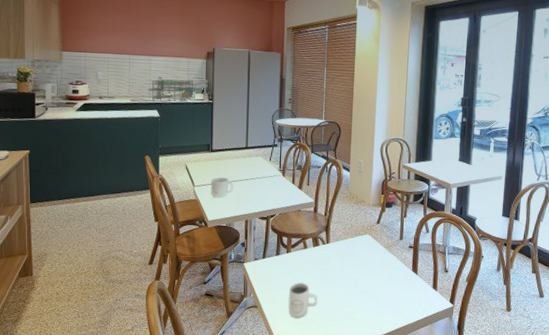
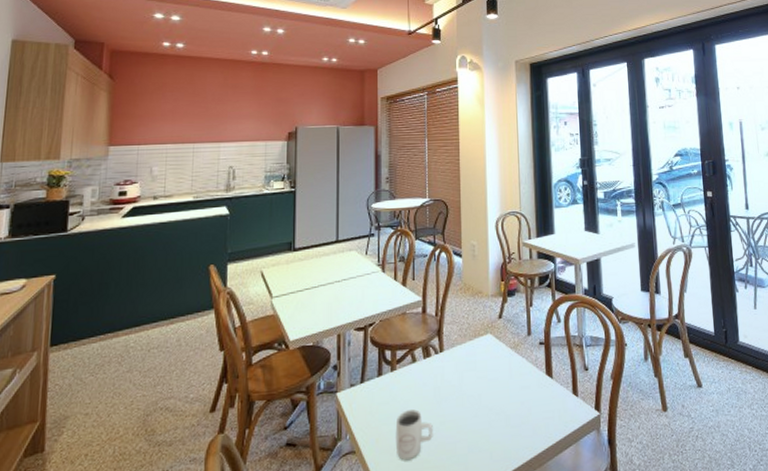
architectural model: present [148,79,193,102] -> none [215,166,271,195]
mug: present [211,177,233,199] -> none [293,281,322,310]

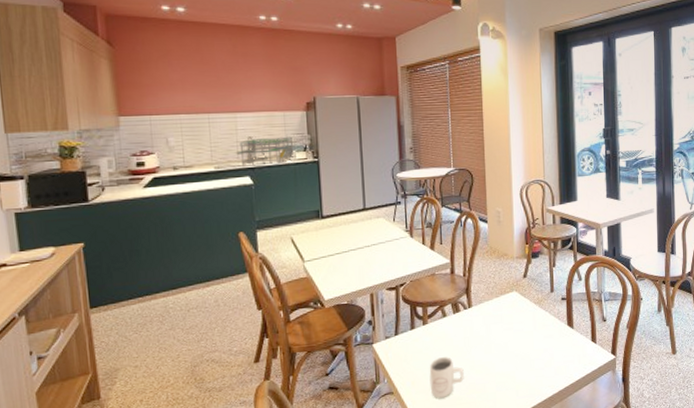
architectural model: none [215,166,271,195] -> present [236,136,293,165]

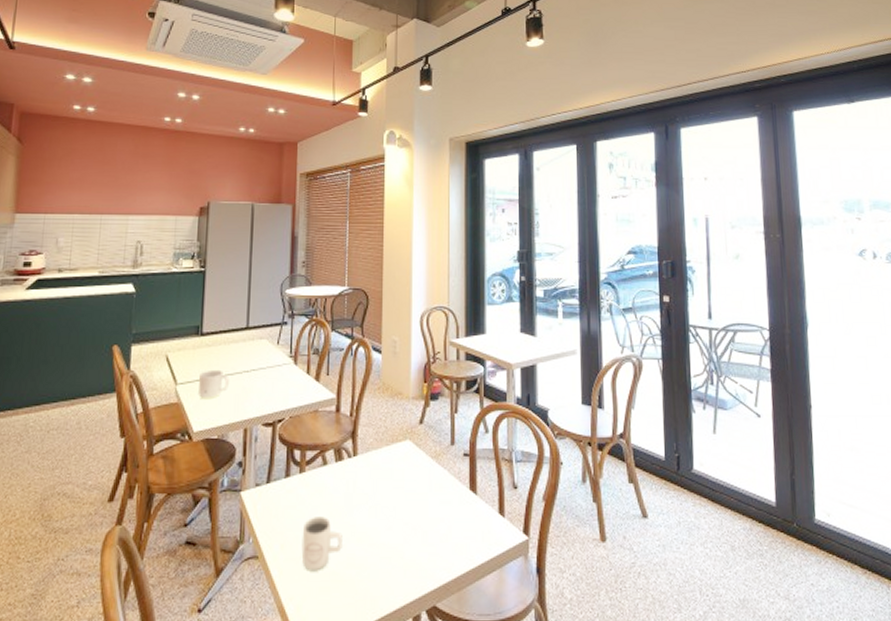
architectural model: present [236,136,293,165] -> none [122,242,181,271]
mug: none [325,246,353,273] -> present [199,369,229,400]

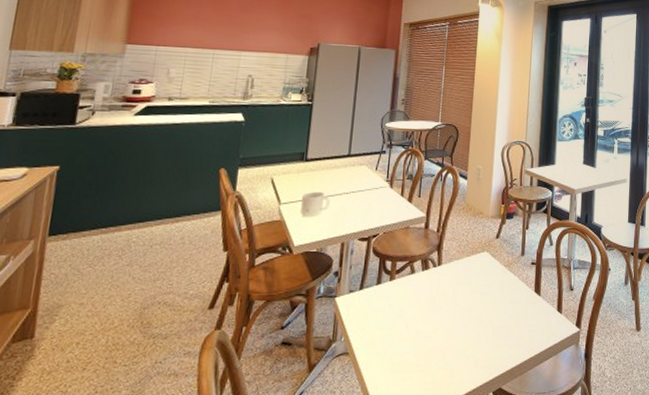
mug: present [301,517,343,572] -> none [388,317,425,364]

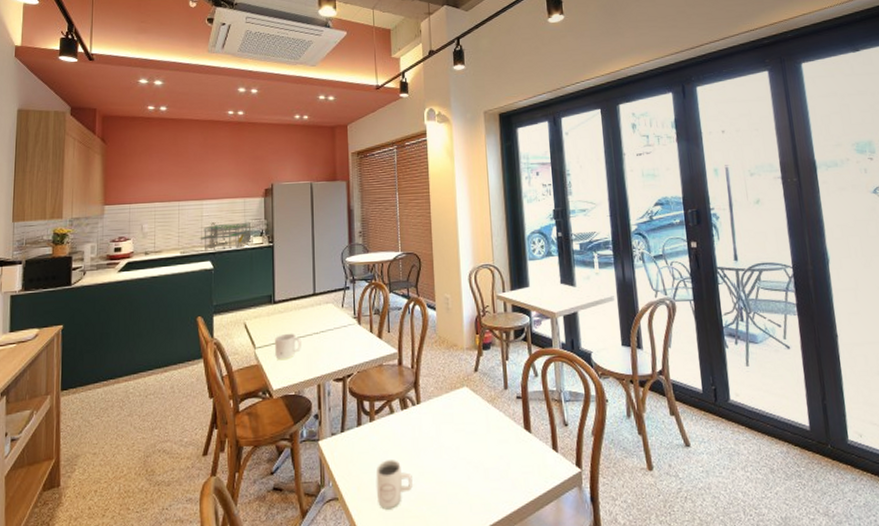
architectural model: none [233,77,291,103] -> present [200,222,251,250]
mug: none [388,317,425,364] -> present [376,460,413,510]

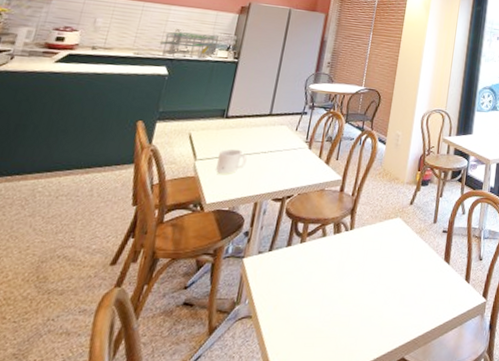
mug: present [376,460,413,510] -> none [292,281,332,329]

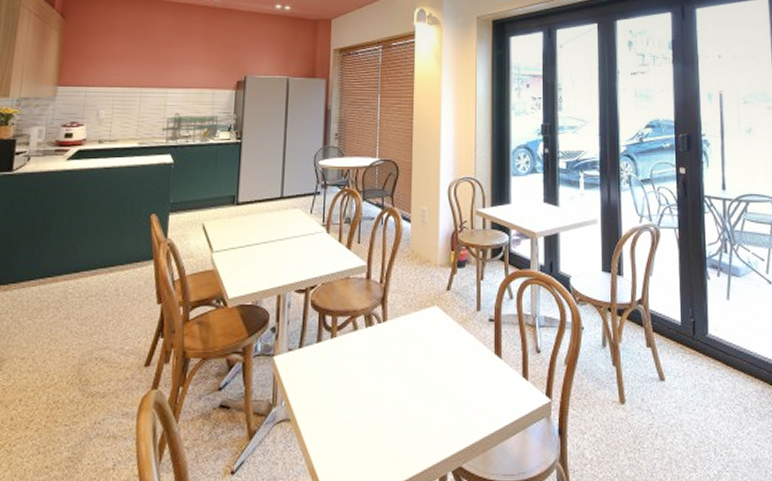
mug: present [216,149,247,175] -> none [234,238,263,267]

